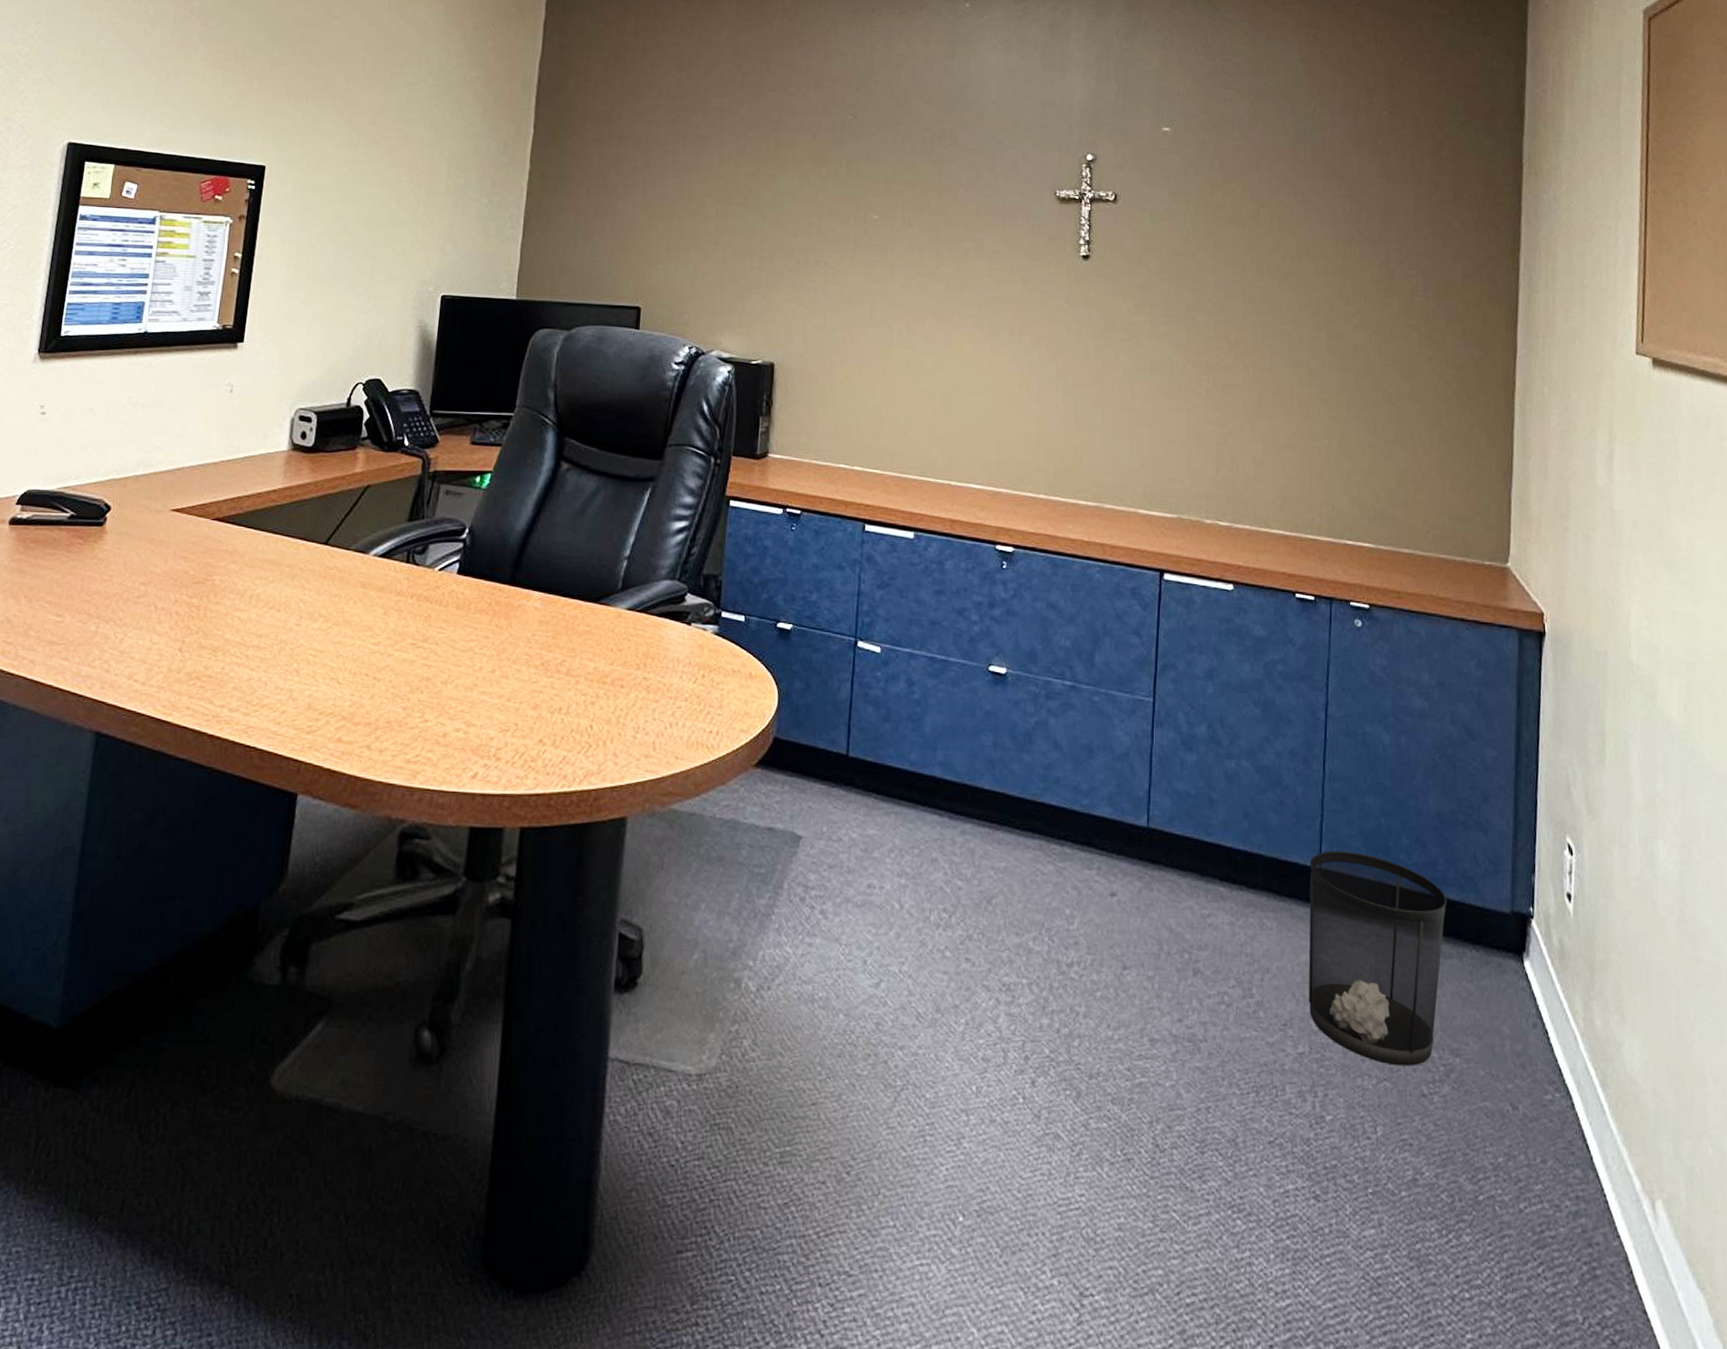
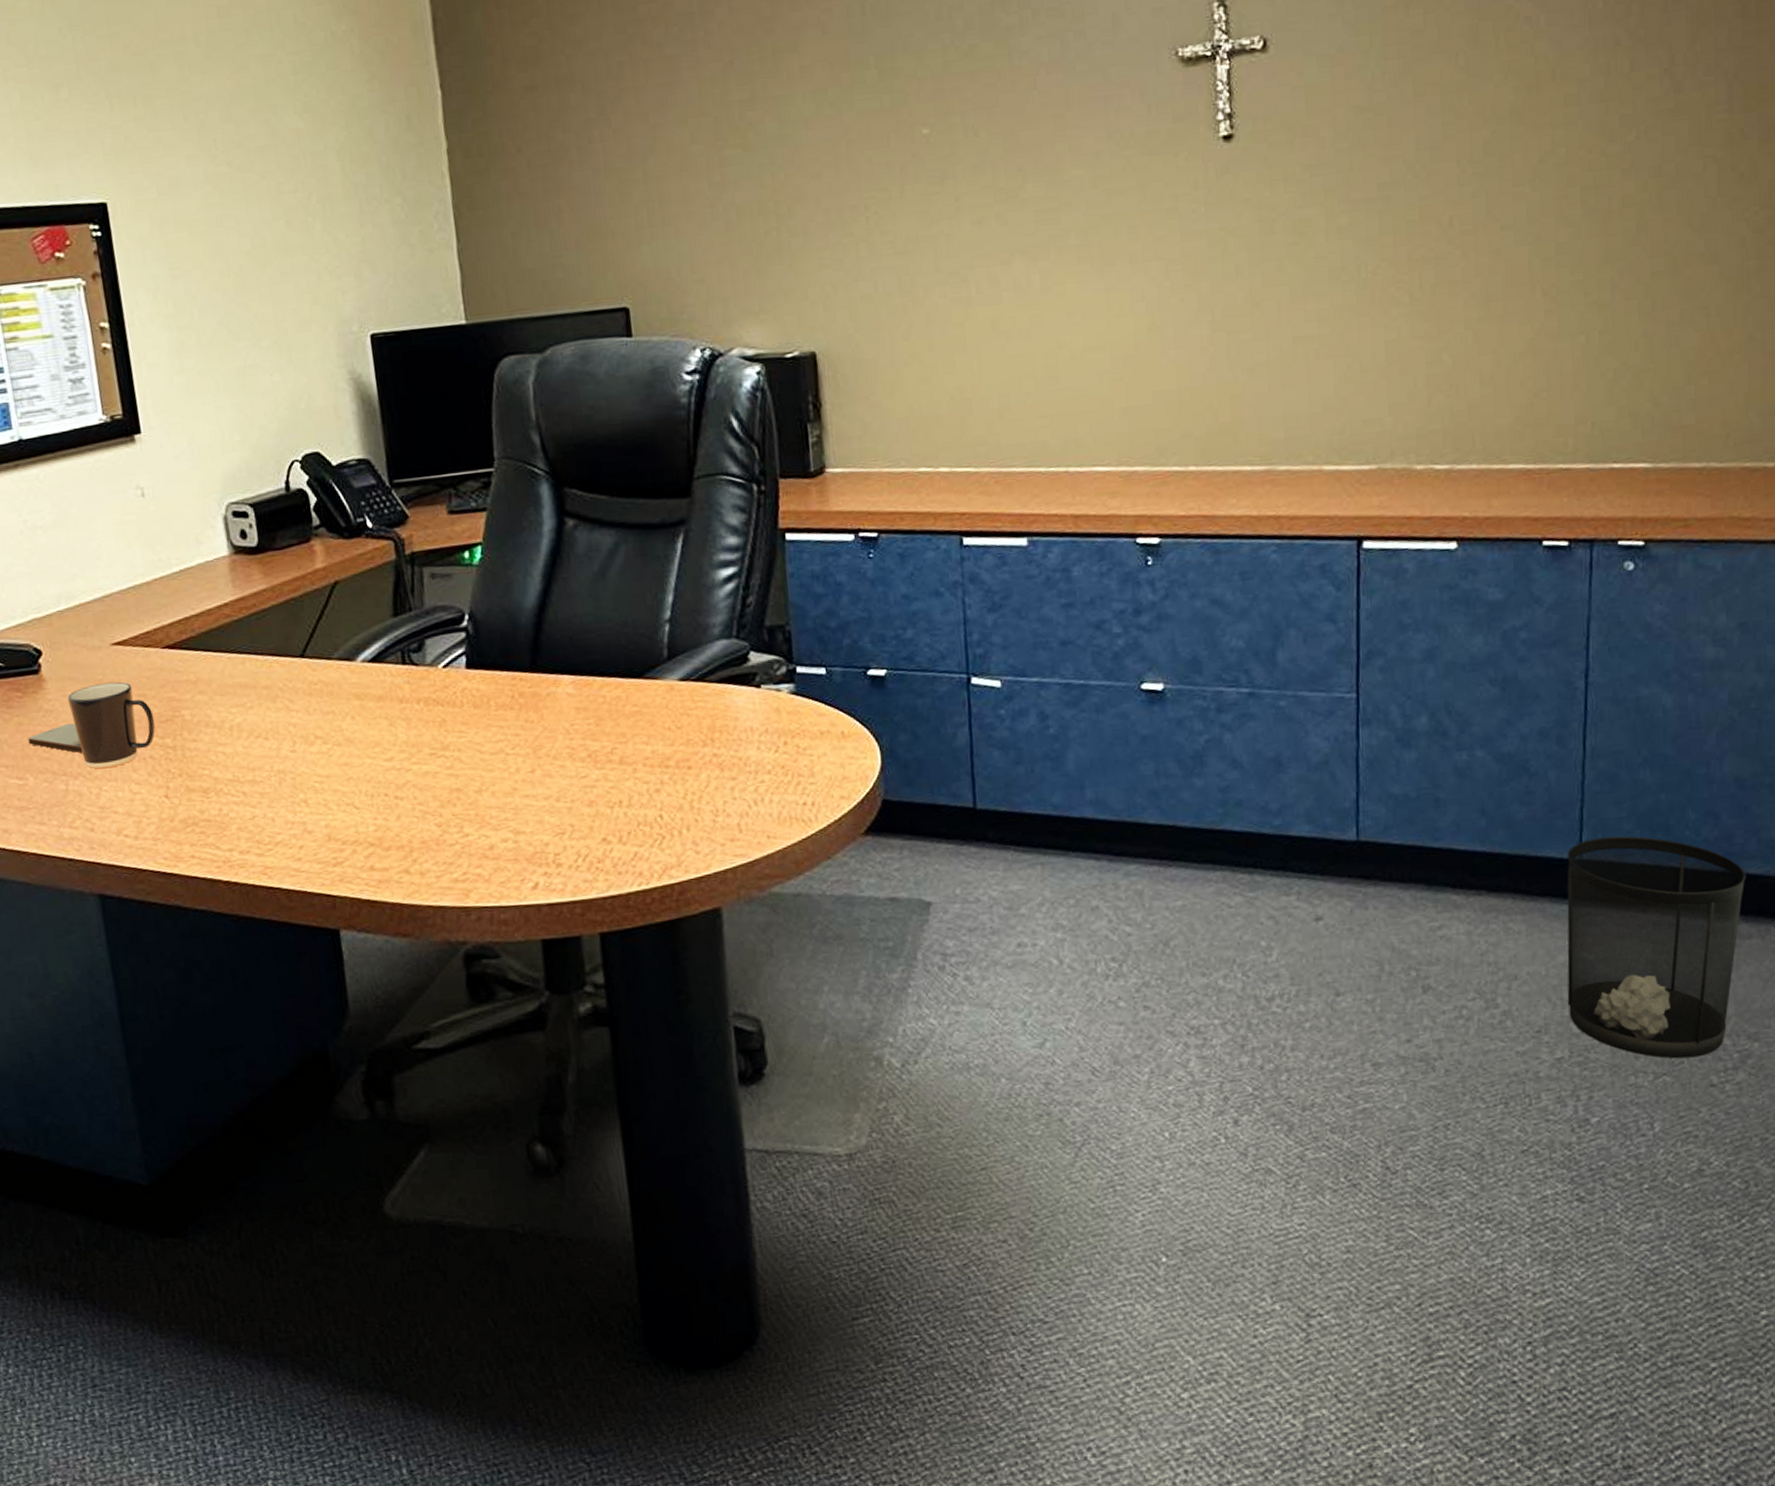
phone: none [76,572,121,601] -> present [28,722,83,753]
mug: none [118,542,190,617] -> present [67,681,156,769]

